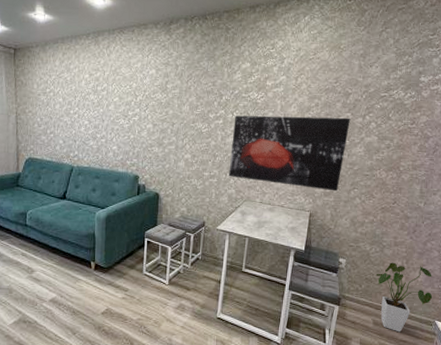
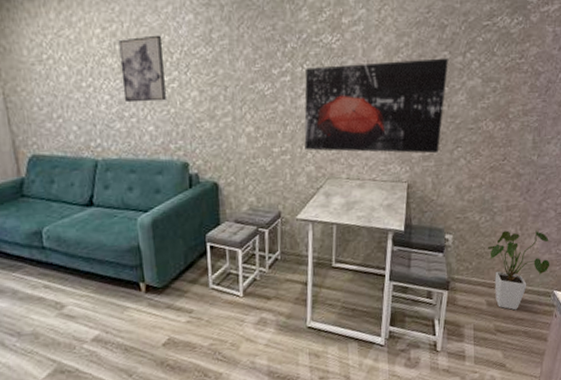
wall art: none [98,82,130,129] -> present [118,35,166,103]

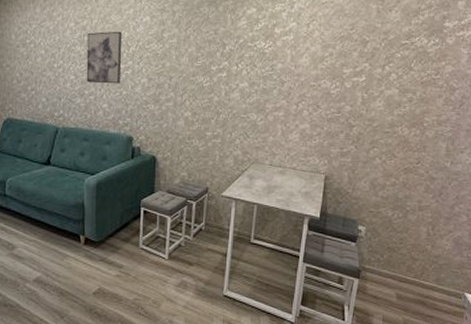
wall art: present [304,57,448,154] -> none [234,67,368,151]
house plant: present [487,230,550,310] -> none [399,229,462,307]

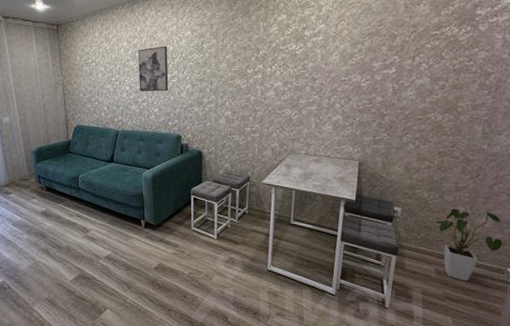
house plant: none [399,229,462,307] -> present [436,209,503,282]

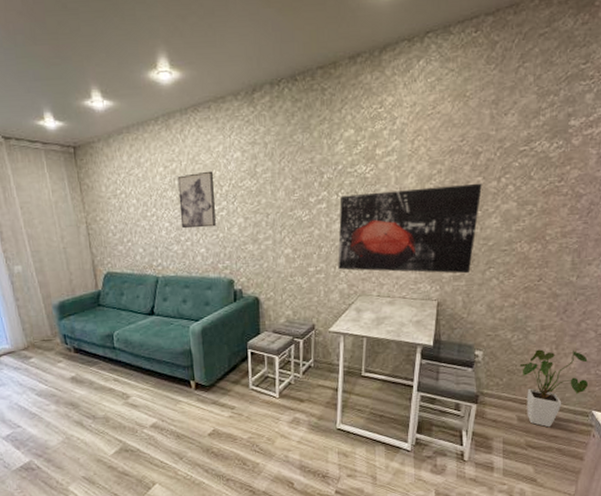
wall art: none [271,61,398,138] -> present [338,183,482,274]

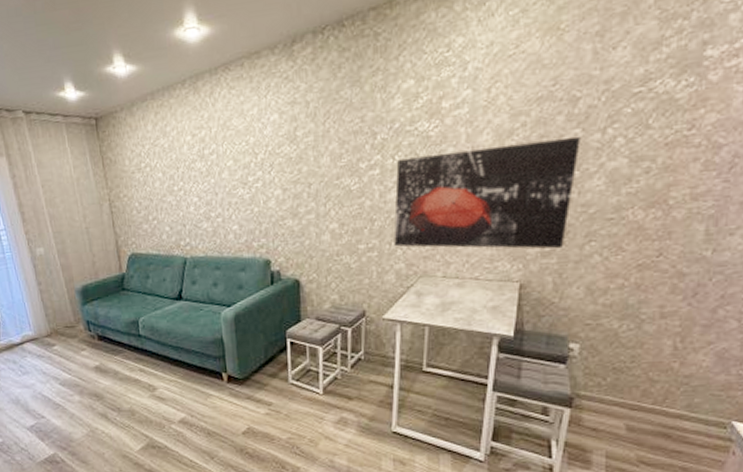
wall art: present [177,171,216,229] -> none [207,137,250,204]
house plant: present [519,349,589,428] -> none [629,342,728,440]

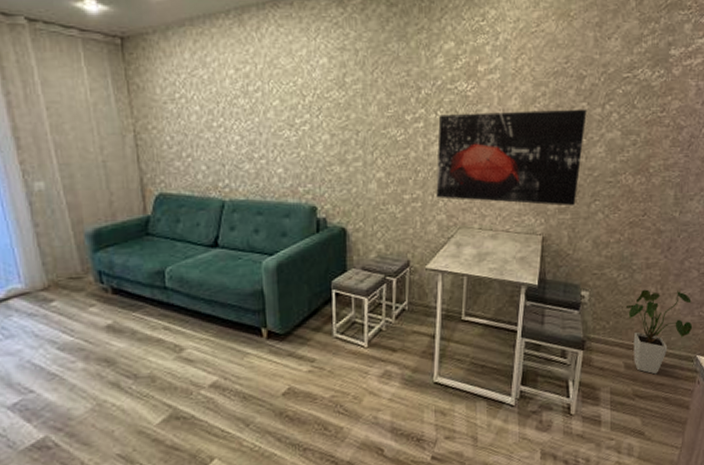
house plant: none [629,342,728,440] -> present [625,289,693,375]

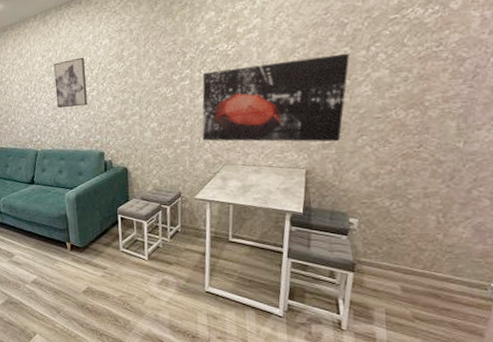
wall art: none [251,77,297,144] -> present [53,57,87,109]
house plant: present [625,289,693,375] -> none [400,217,486,300]

